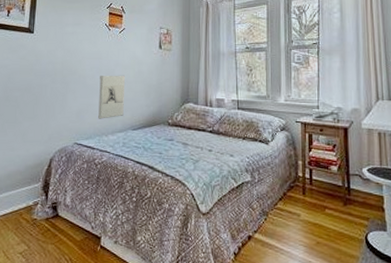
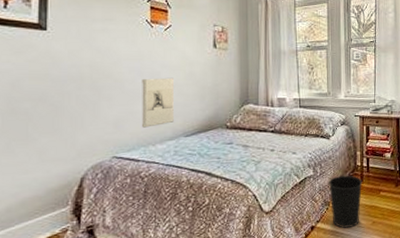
wastebasket: none [267,185,305,244] -> present [329,175,363,228]

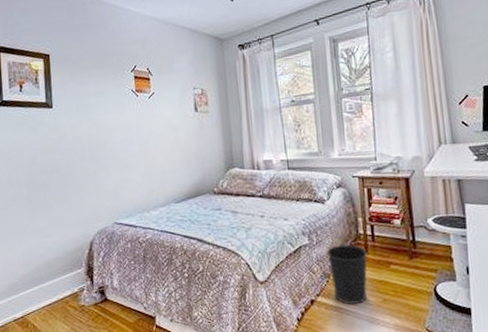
wall sculpture: present [142,77,174,128] -> none [133,144,164,195]

